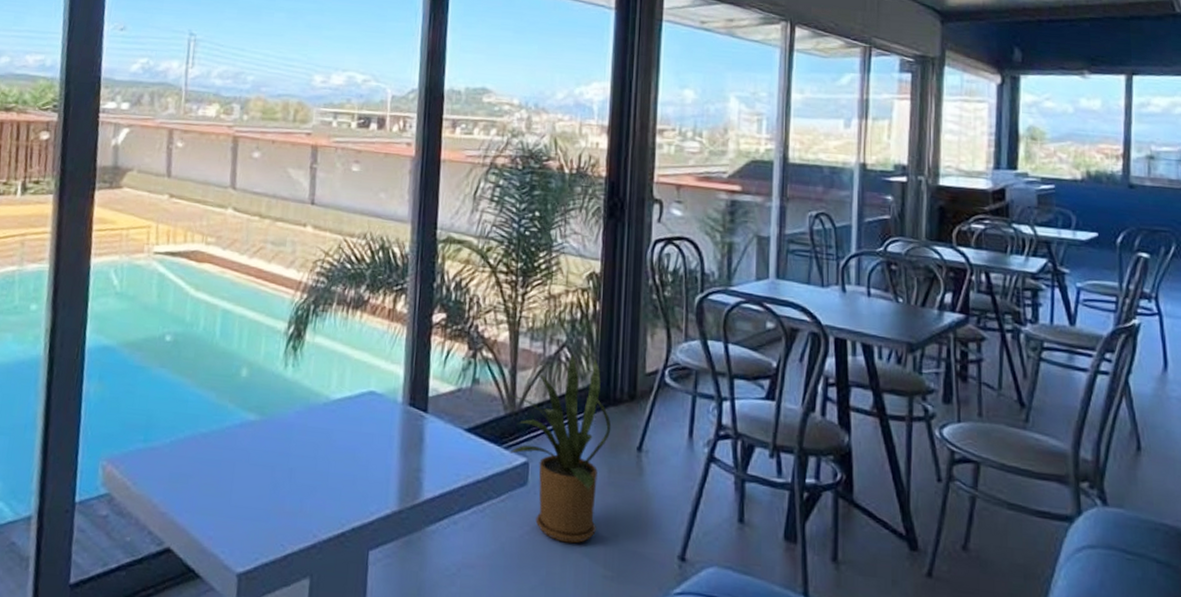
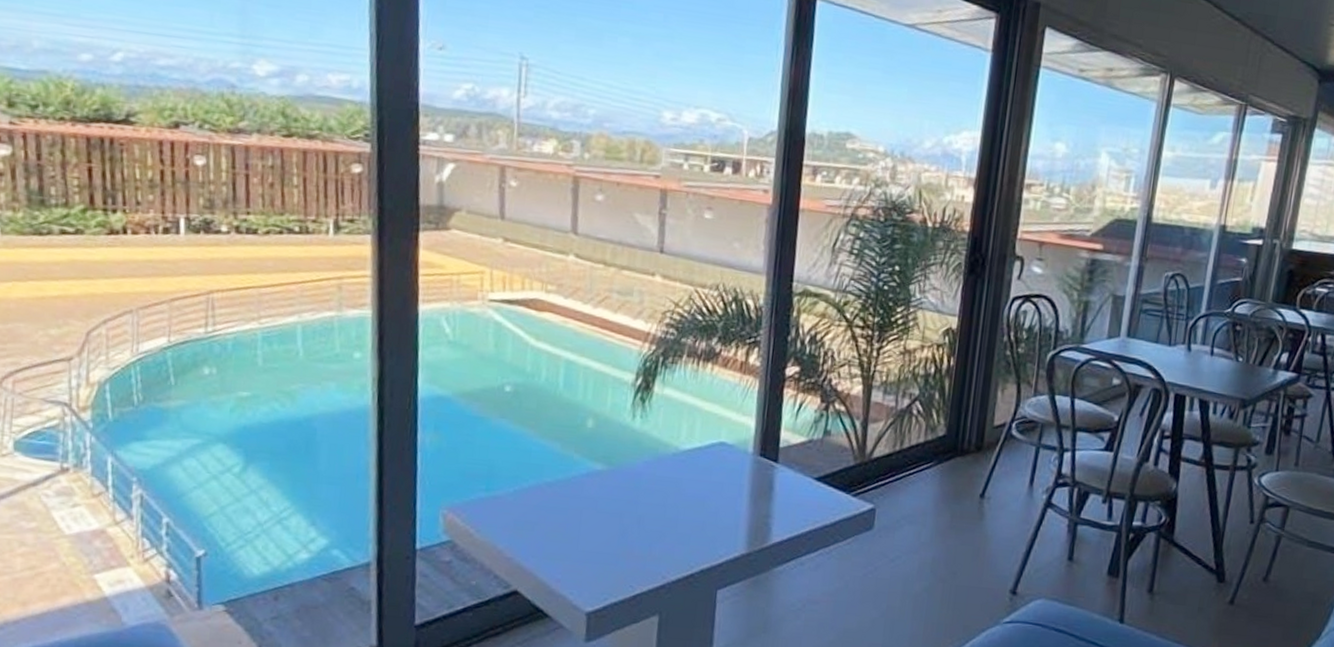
house plant: present [507,354,612,544] -> none [857,407,957,581]

